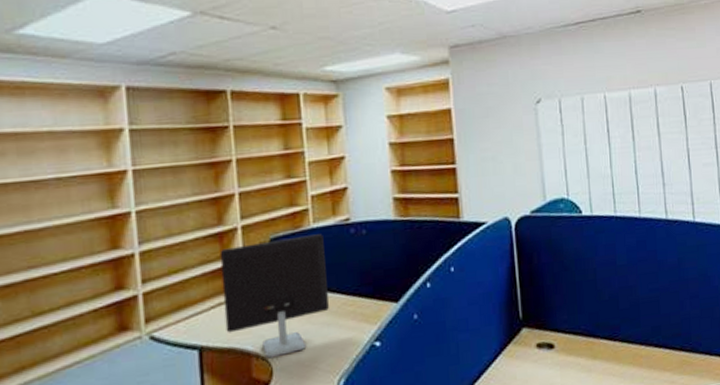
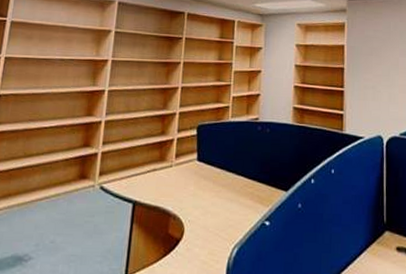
computer monitor: present [219,234,330,359] -> none [155,126,237,220]

